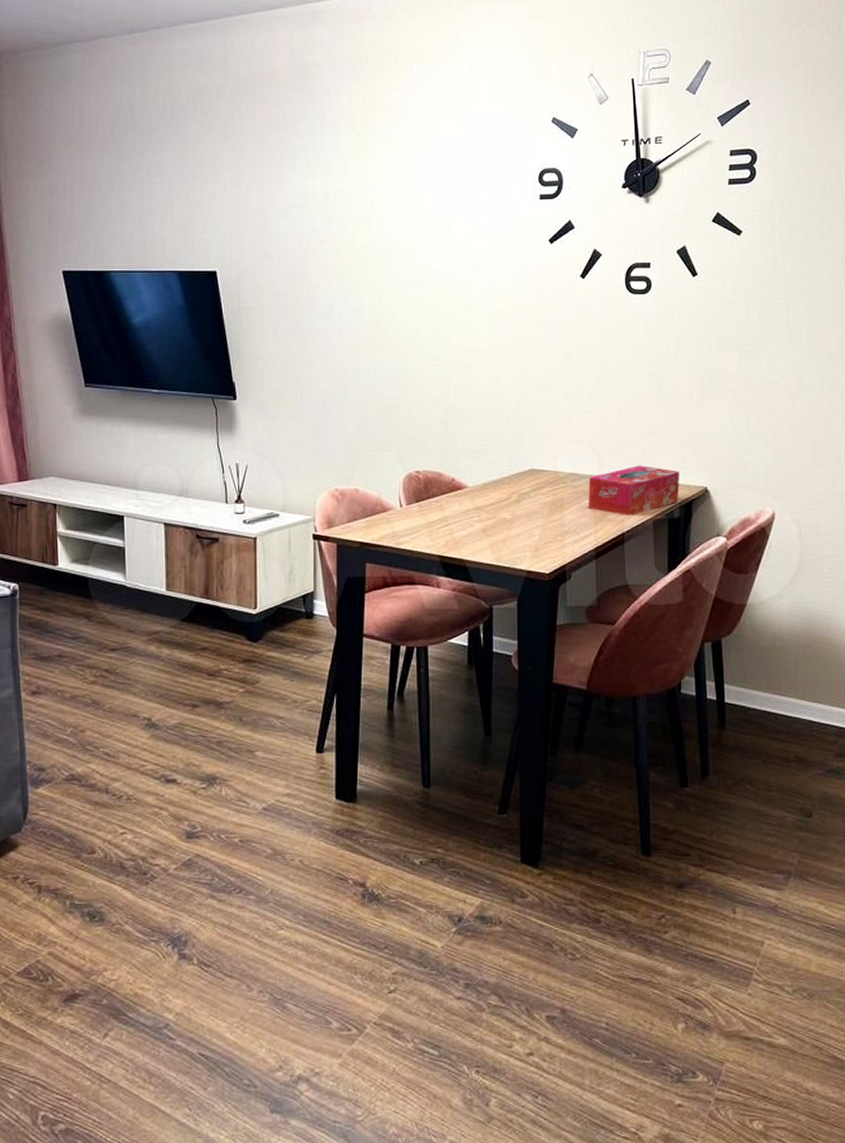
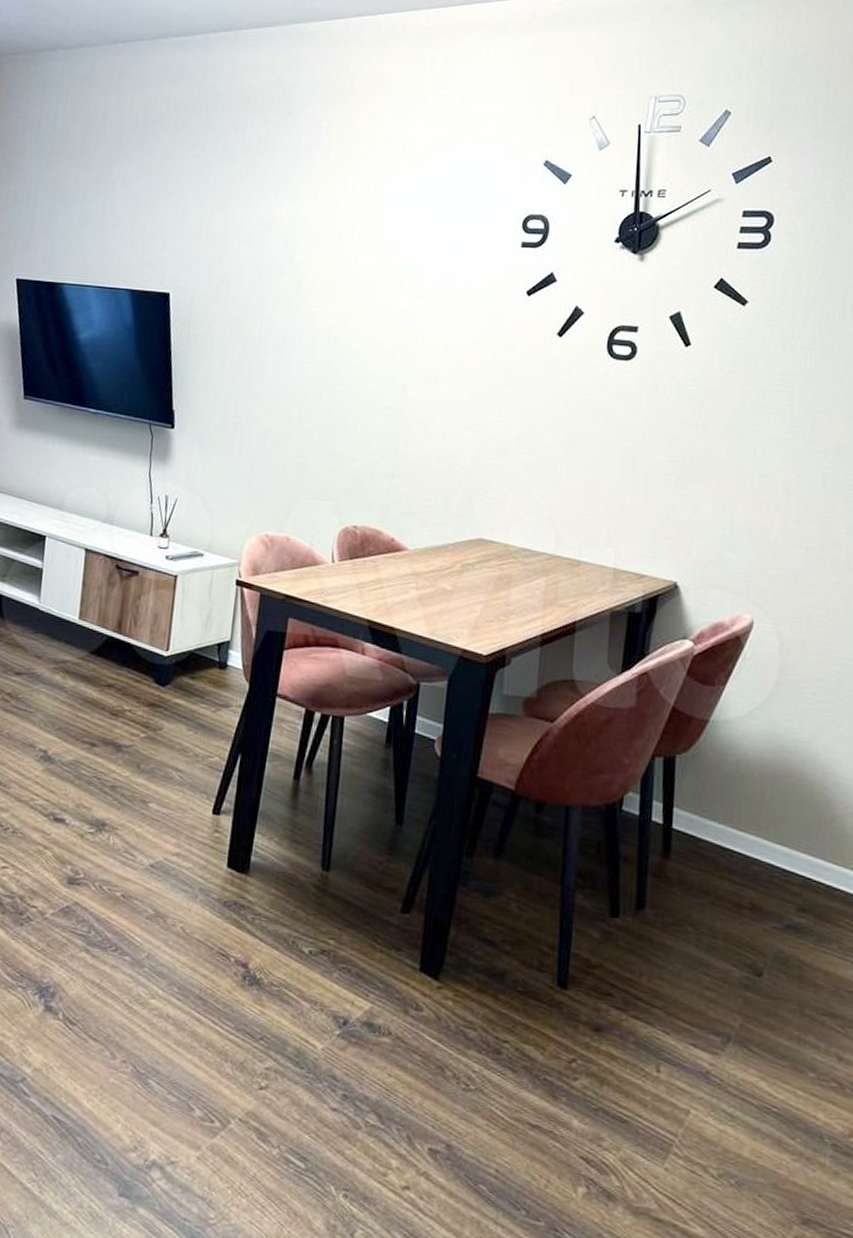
tissue box: present [588,465,680,516] -> none [539,548,648,604]

